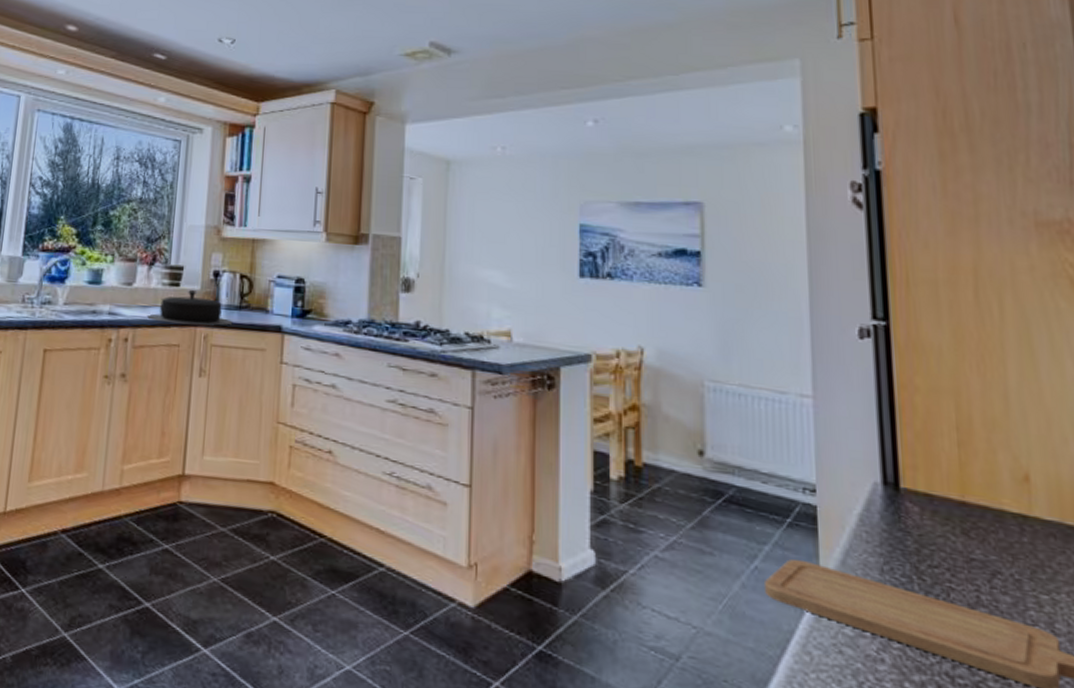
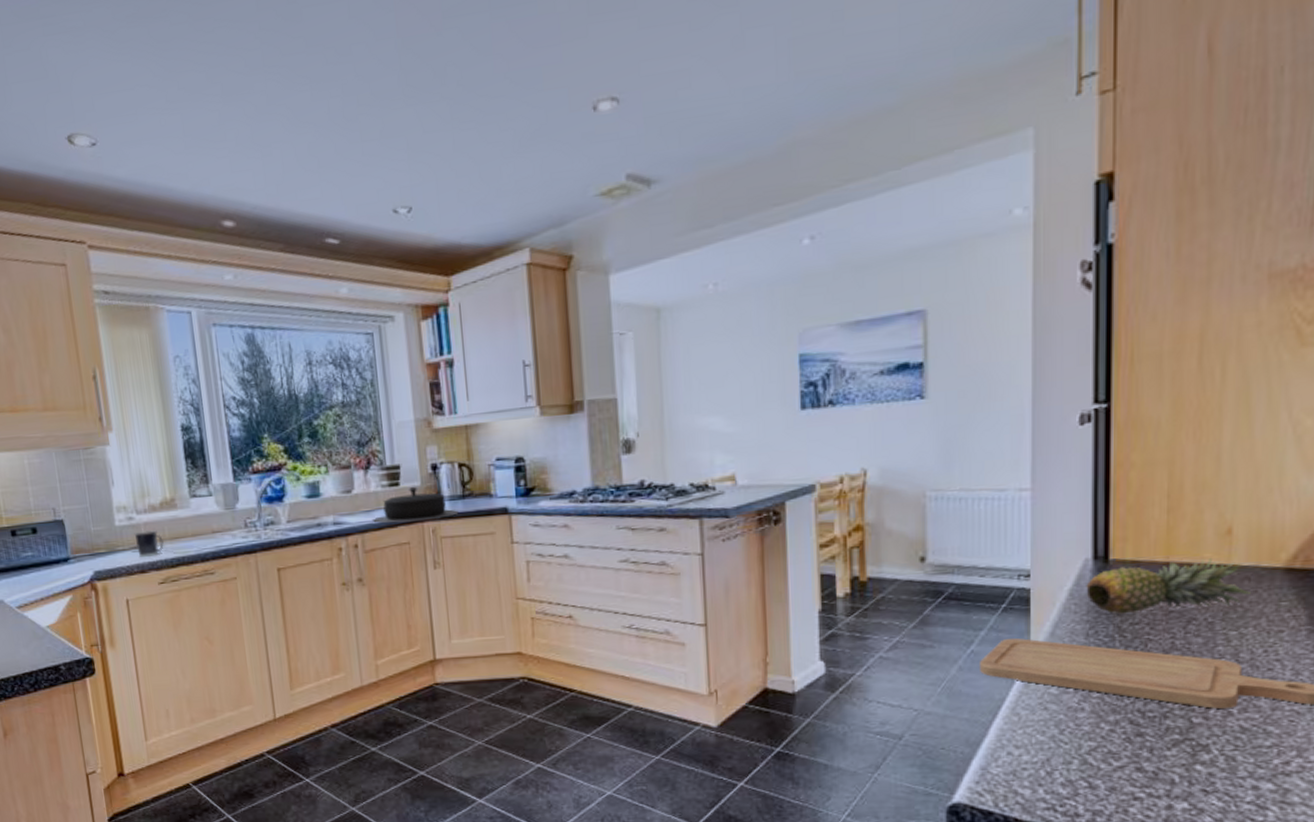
fruit: none [877,498,1058,565] -> present [1086,558,1250,614]

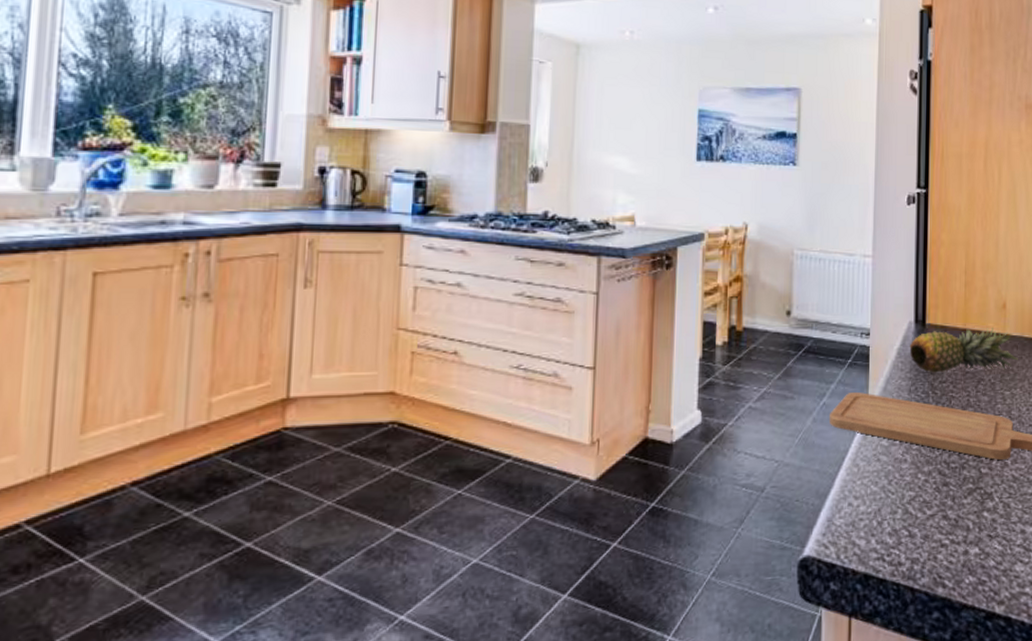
cooking pot: present [373,486,459,523] -> none [236,189,344,230]

